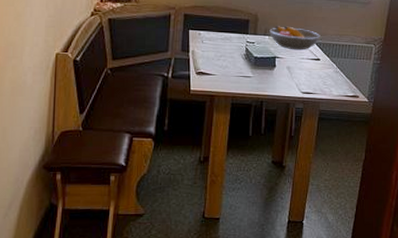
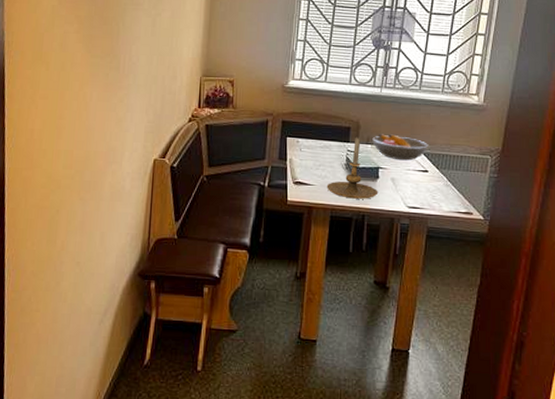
candle holder: none [227,29,276,87] -> present [326,136,379,199]

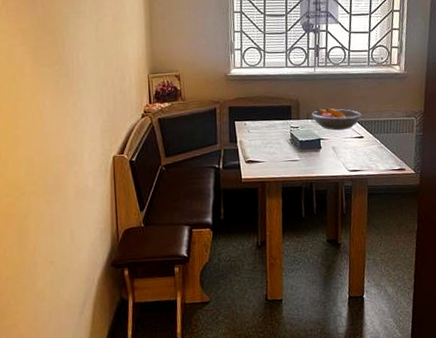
candle holder: present [326,136,379,199] -> none [275,113,322,170]

